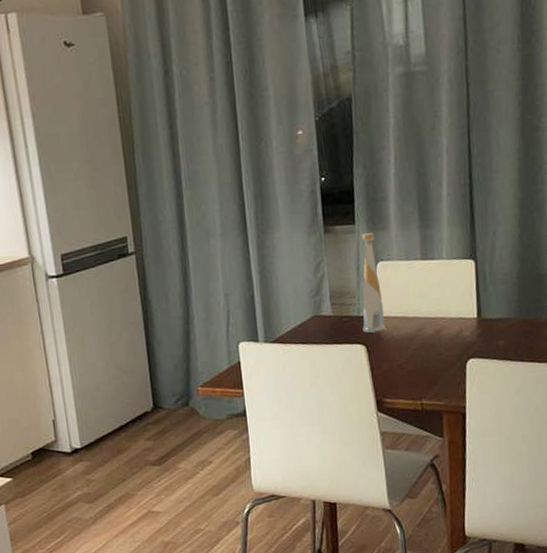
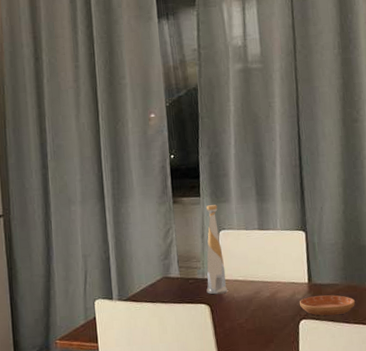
saucer: none [467,330,531,354] -> present [300,295,356,316]

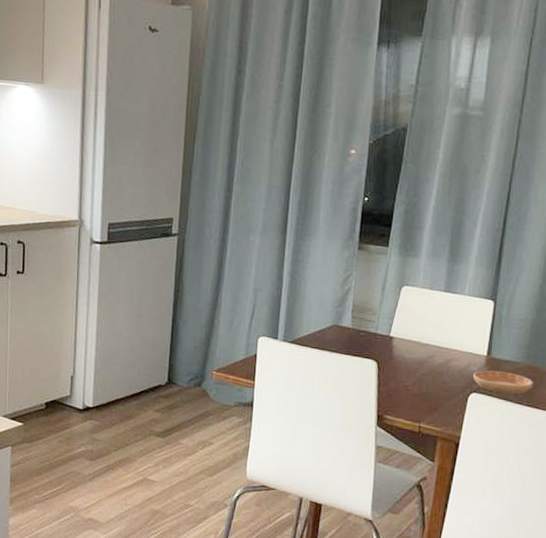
bottle: present [206,205,227,295] -> none [377,257,405,353]

